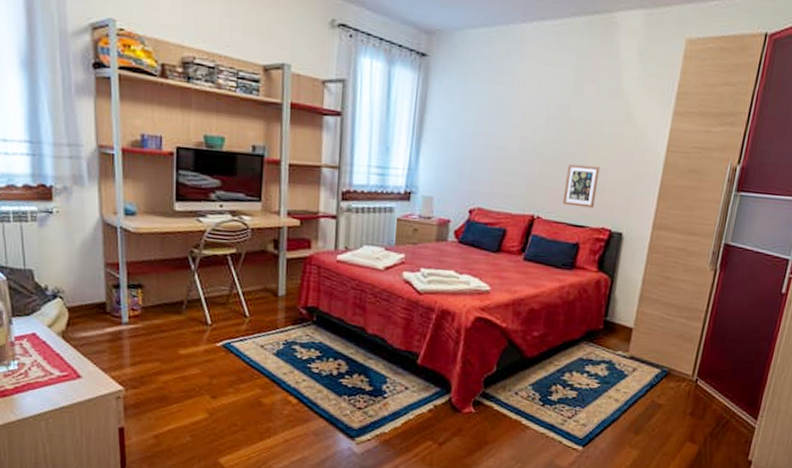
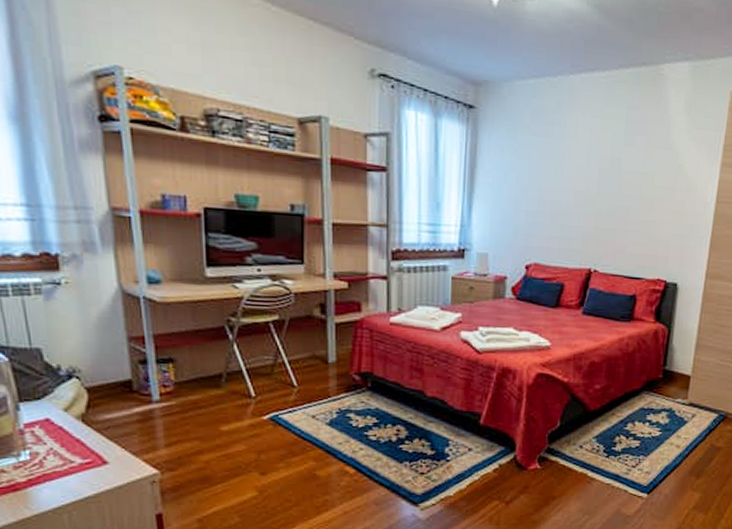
picture frame: present [562,164,600,208] -> none [618,216,653,260]

